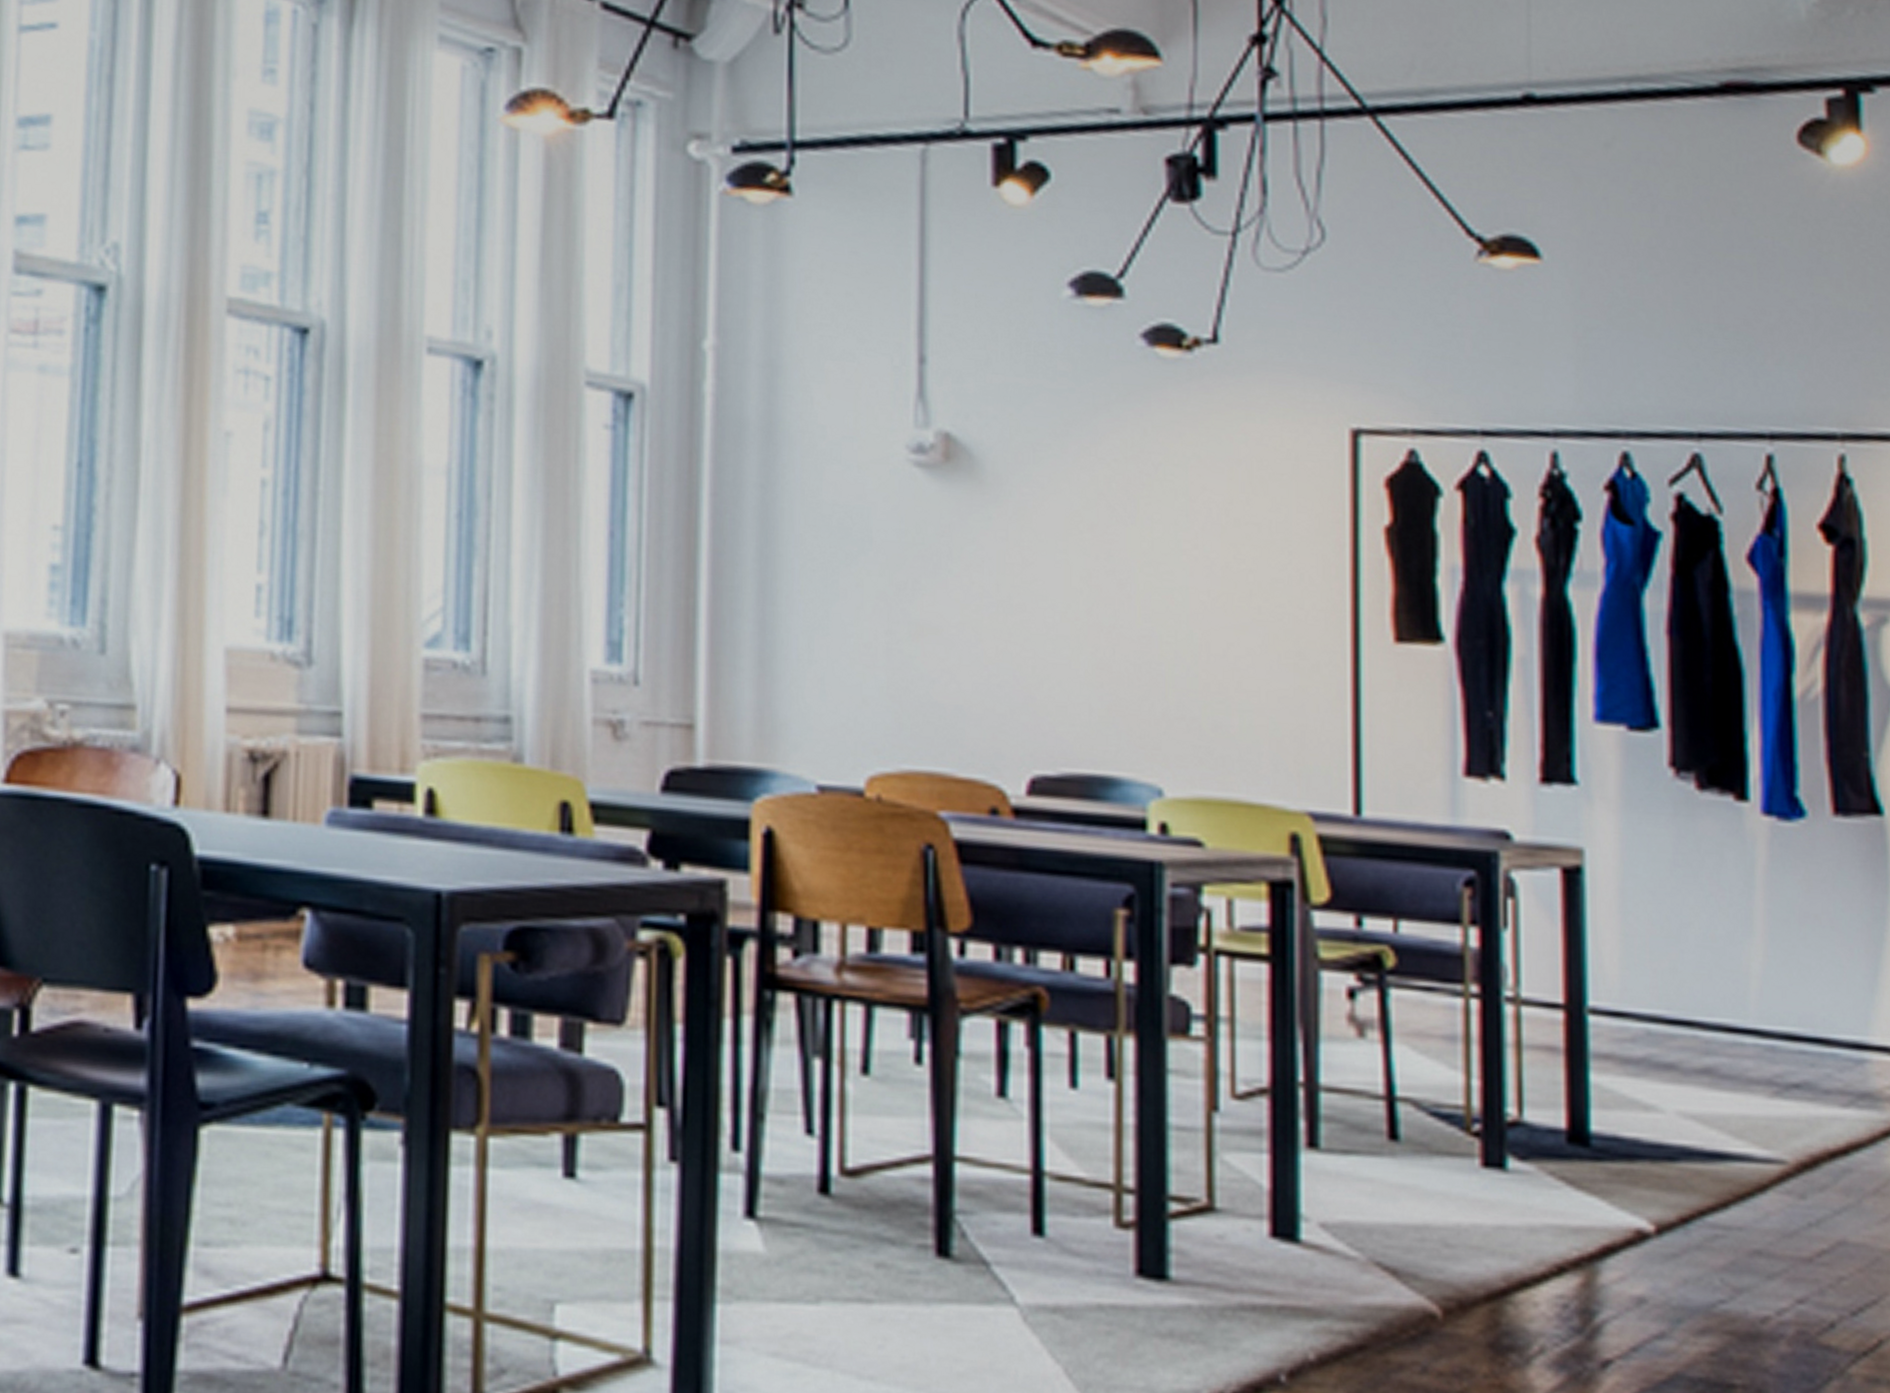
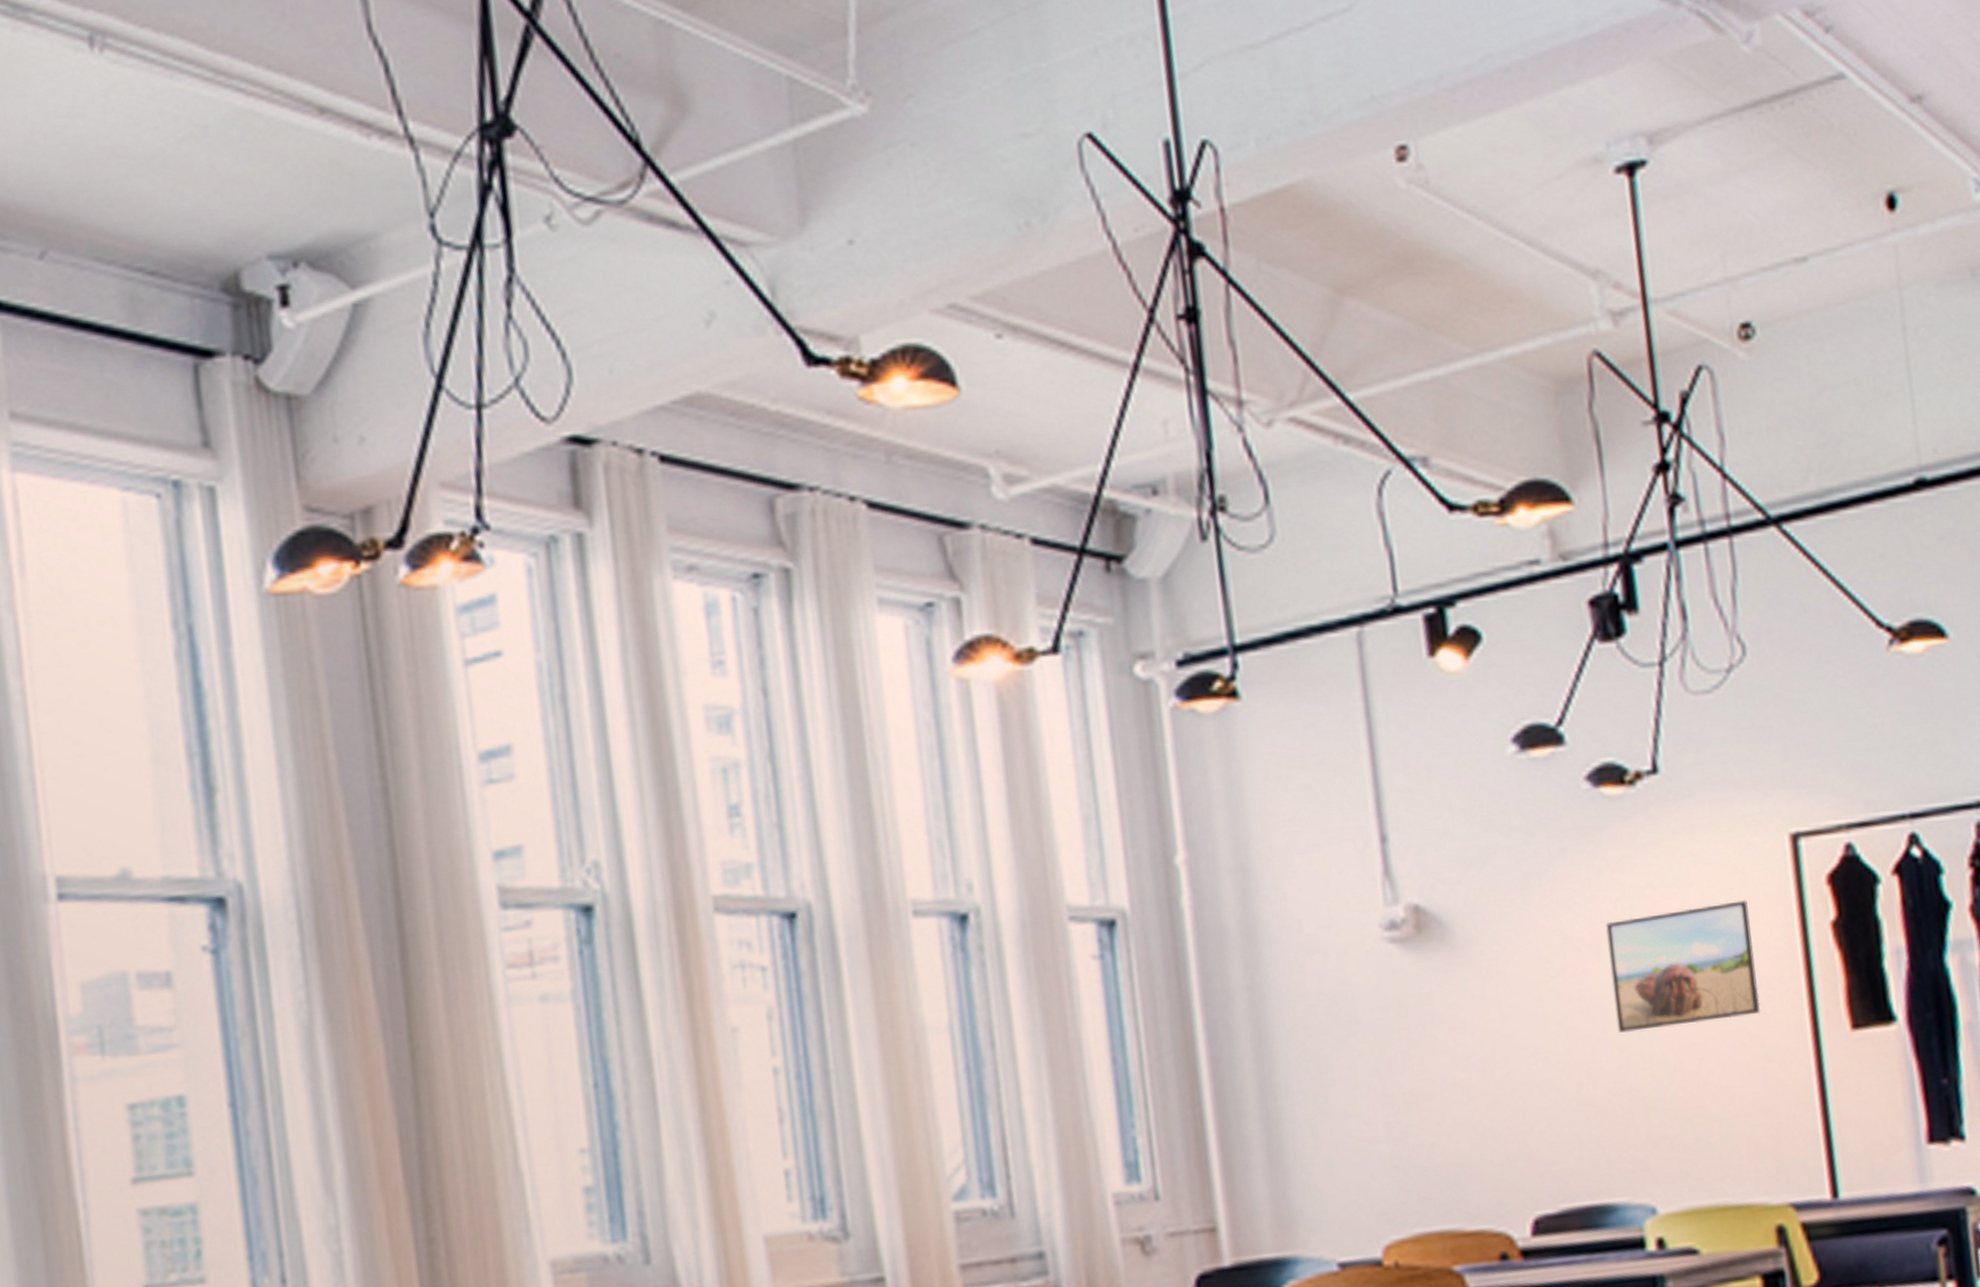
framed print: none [1144,485,1299,608] -> present [1606,900,1761,1033]

